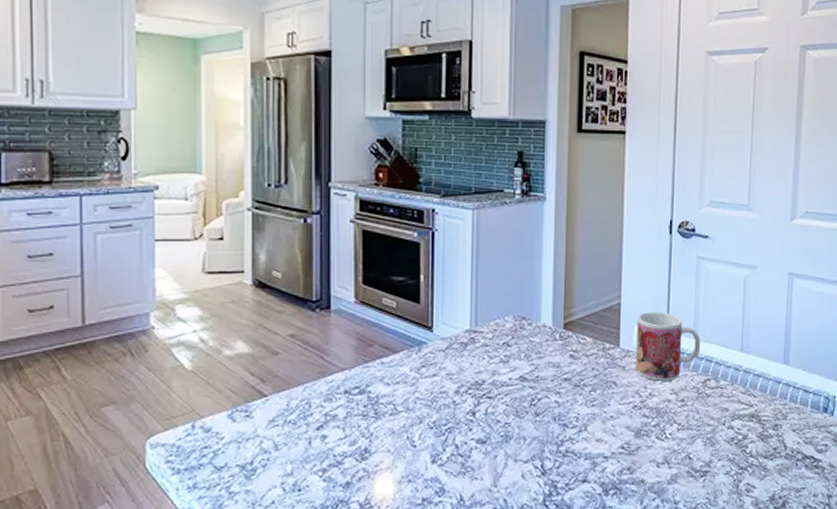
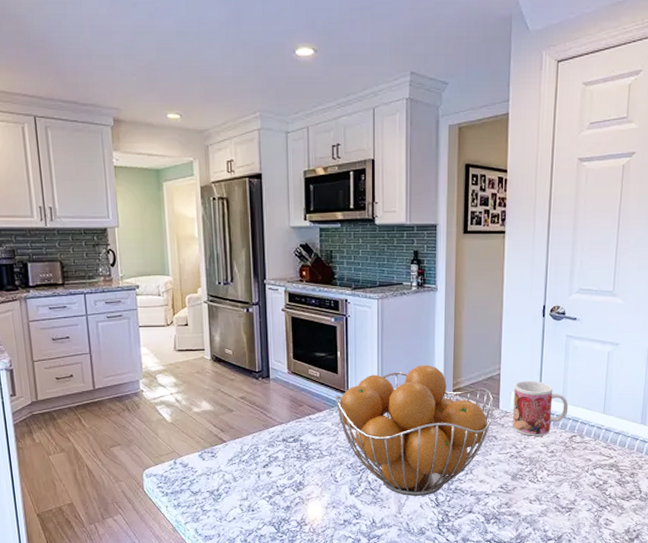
fruit basket: none [416,292,613,463] -> present [336,365,494,496]

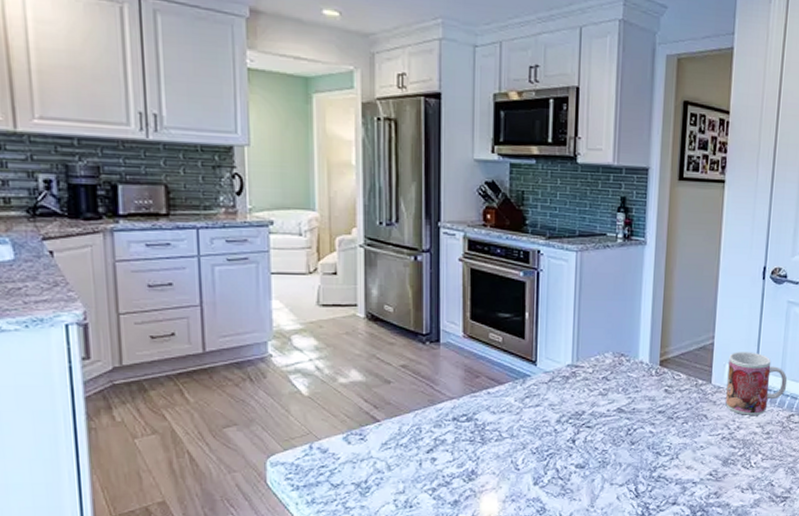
fruit basket: present [336,365,494,496] -> none [521,330,706,486]

